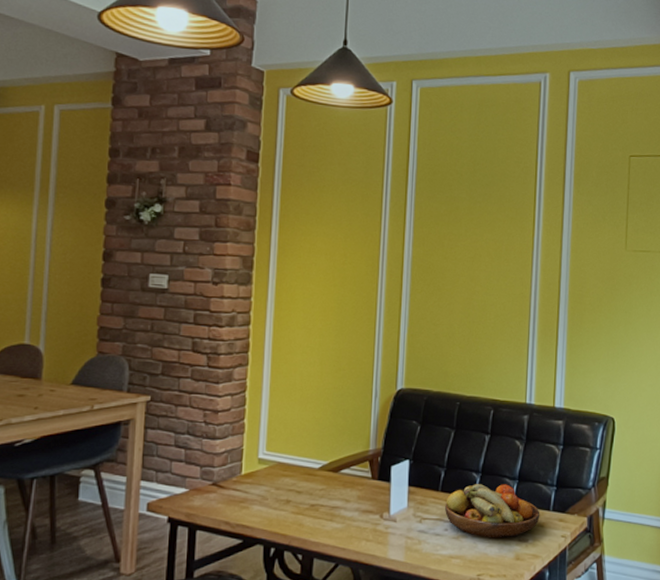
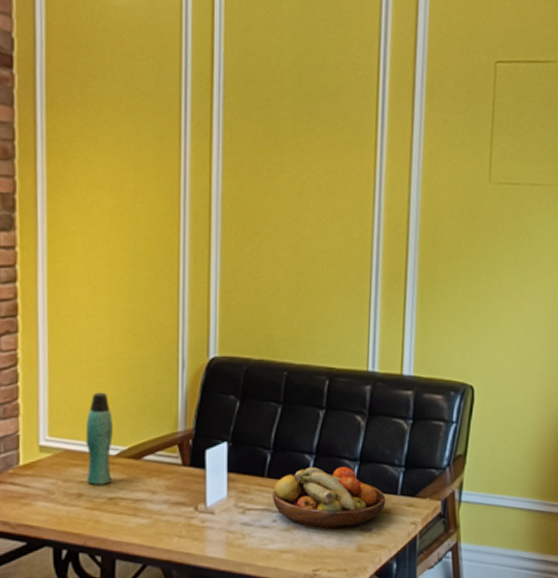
bottle: none [293,415,318,493] -> present [85,392,113,485]

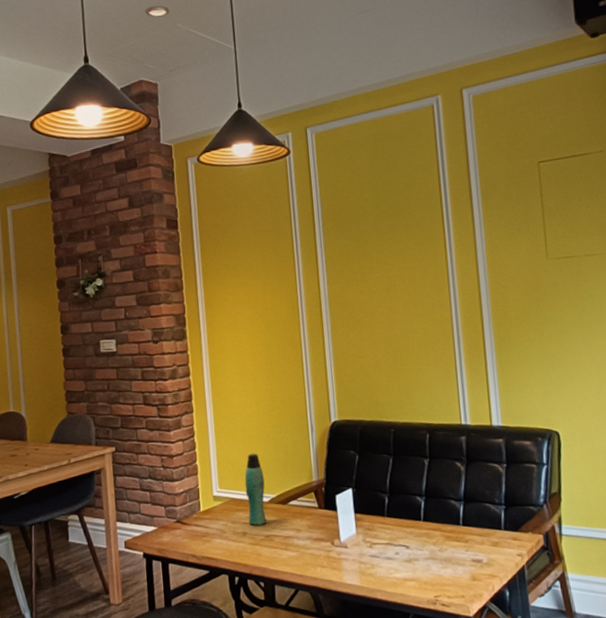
fruit bowl: present [273,466,386,529] -> none [393,506,492,560]

